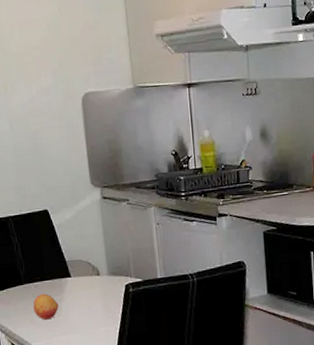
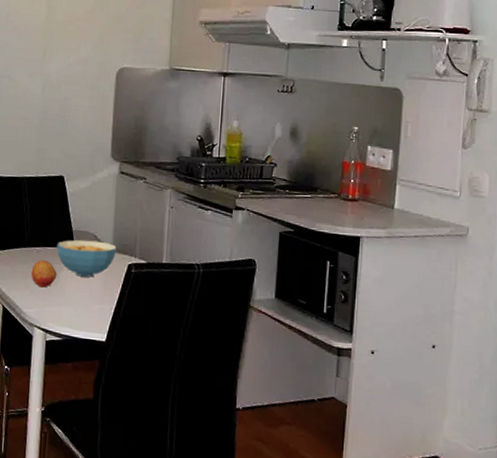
cereal bowl: none [53,267,112,304] -> present [56,239,117,277]

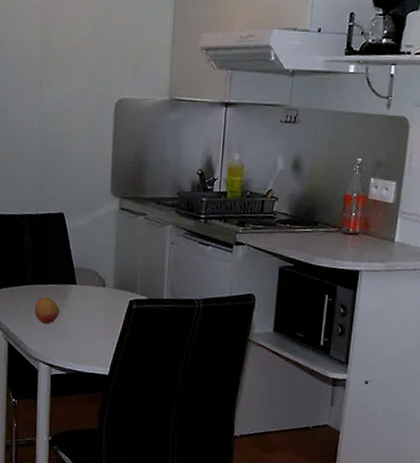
cereal bowl: present [56,239,117,277] -> none [59,276,118,314]

